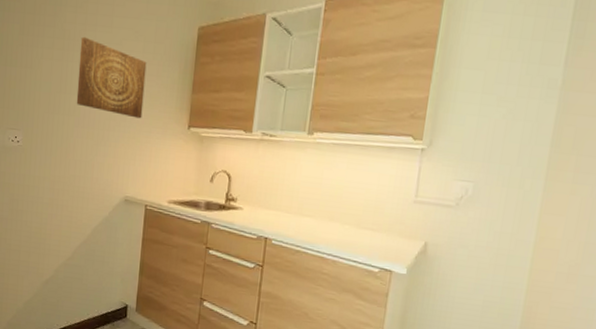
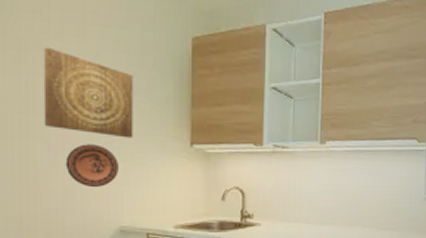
decorative plate: none [89,121,129,161] -> present [65,144,118,188]

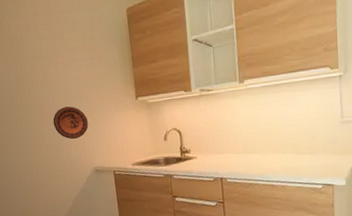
wall art: present [43,47,134,138] -> none [27,37,95,99]

